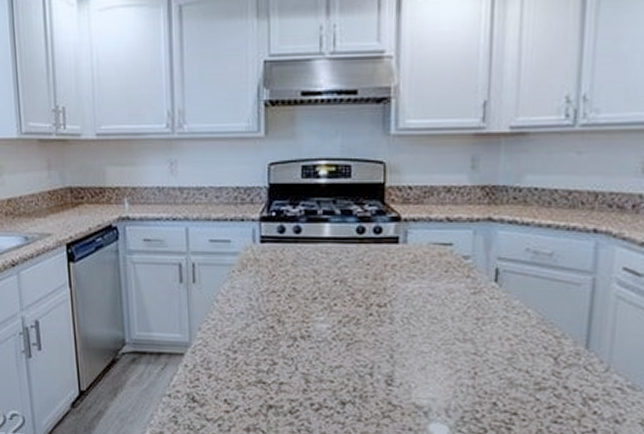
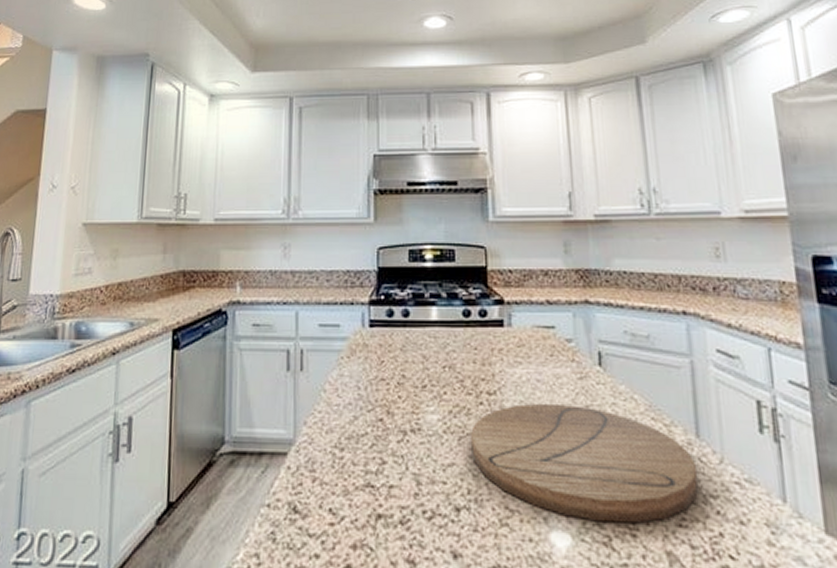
cutting board: none [359,315,582,419] -> present [471,403,699,524]

